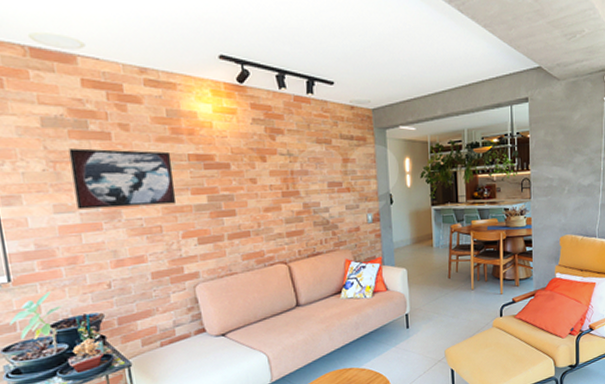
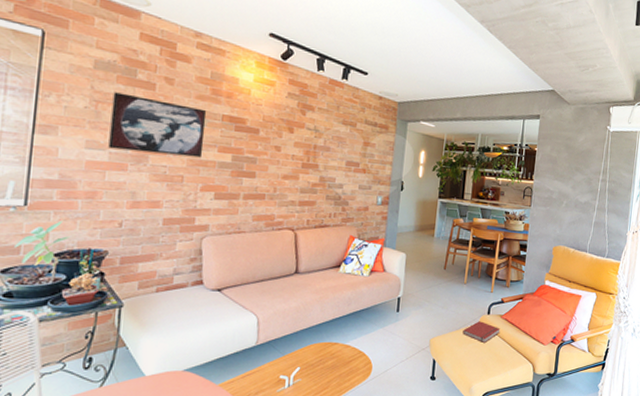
book: none [477,324,516,345] -> present [462,321,501,343]

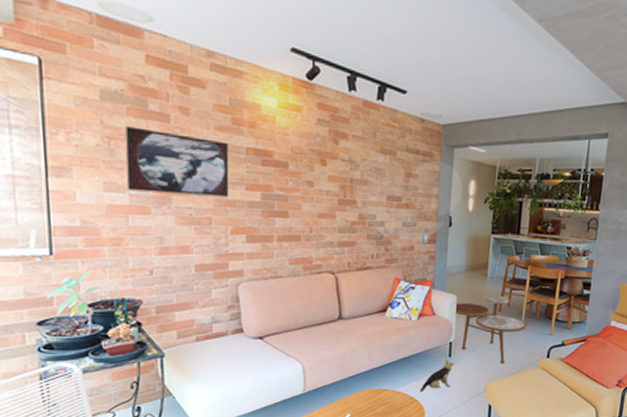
plush toy: none [368,315,402,345] -> present [419,360,455,391]
side table: none [403,253,469,320] -> present [454,295,527,364]
book: present [462,321,501,343] -> none [520,365,561,387]

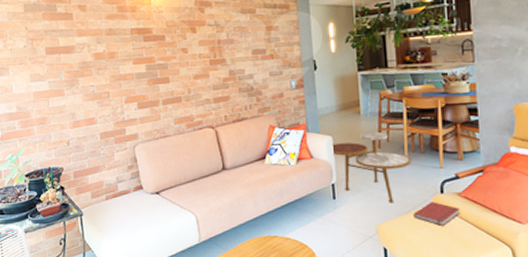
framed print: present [125,126,229,197] -> none [42,27,121,78]
plush toy: present [419,360,455,391] -> none [308,203,341,236]
book: none [520,365,561,387] -> present [413,202,461,226]

